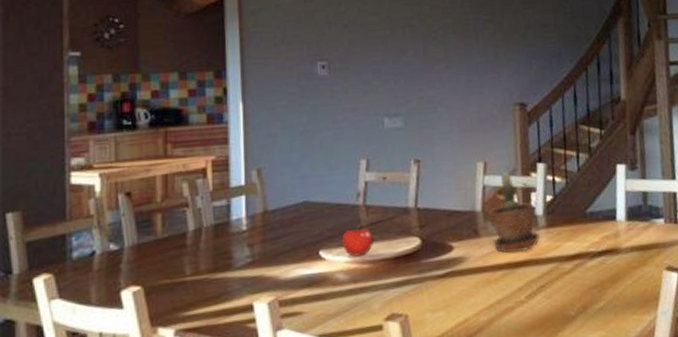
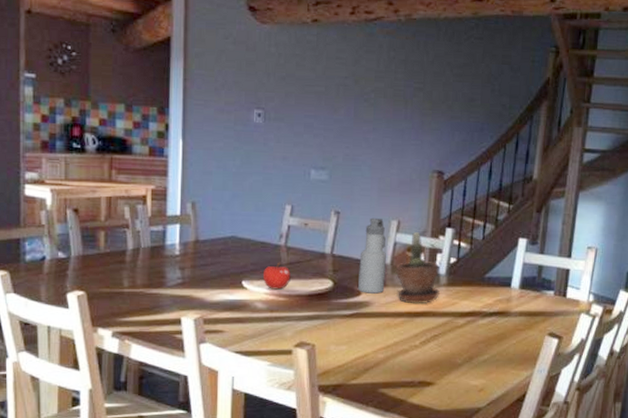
water bottle: none [447,161,479,248] -> present [358,217,386,294]

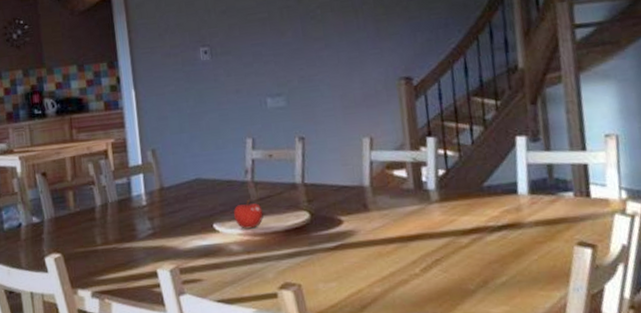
water bottle: present [358,217,386,294] -> none [334,137,368,221]
potted plant: present [395,232,440,304] -> none [376,147,433,227]

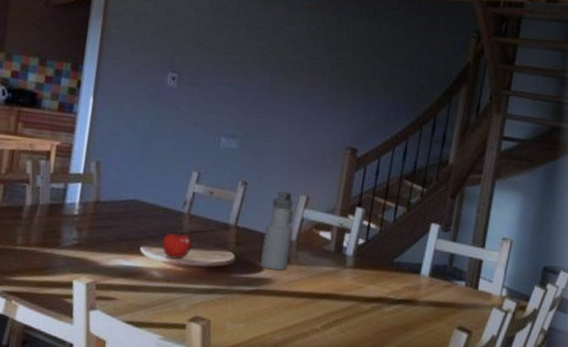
water bottle: none [334,137,368,221] -> present [261,191,293,271]

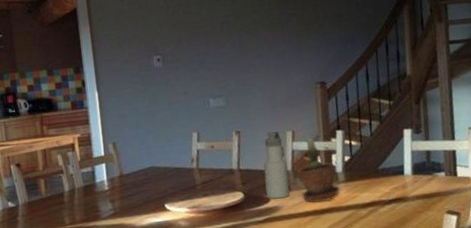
fruit: present [162,230,192,259] -> none [181,183,206,208]
potted plant: none [301,209,346,286] -> present [296,138,340,203]

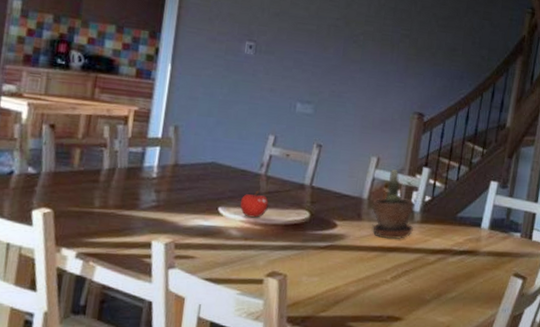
fruit: none [181,183,206,208] -> present [239,190,269,218]
water bottle: present [263,131,290,199] -> none [334,153,365,227]

